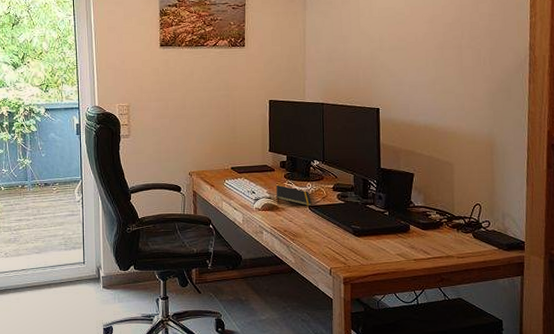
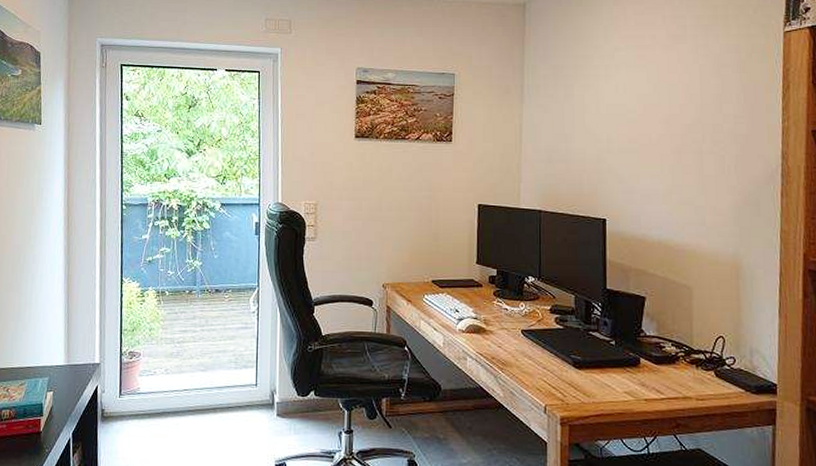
notepad: present [276,185,312,206] -> none [484,304,525,330]

